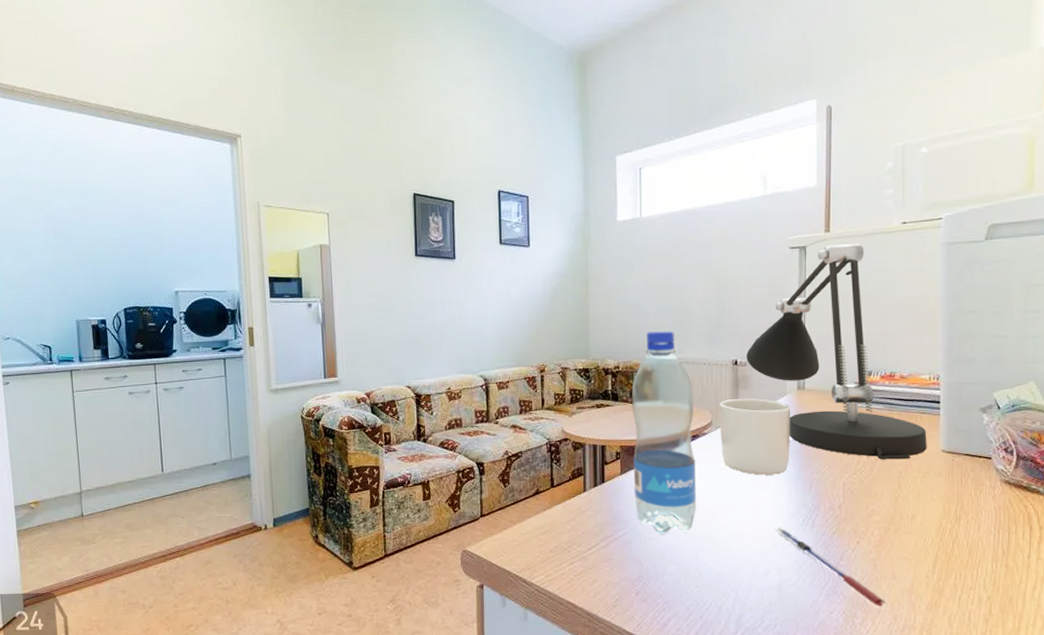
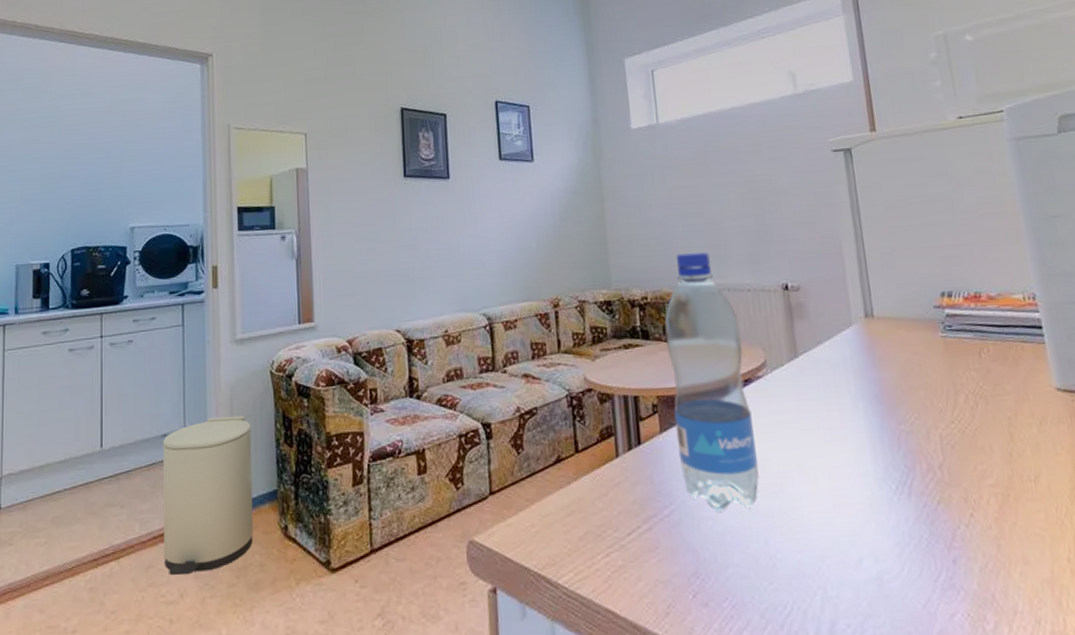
pedal bin: none [213,450,290,569] -> present [162,415,254,576]
mug: present [718,398,791,475] -> none [771,330,868,428]
desk lamp: present [746,244,927,460] -> none [797,143,1037,404]
pen: present [775,527,886,607] -> none [862,497,1023,606]

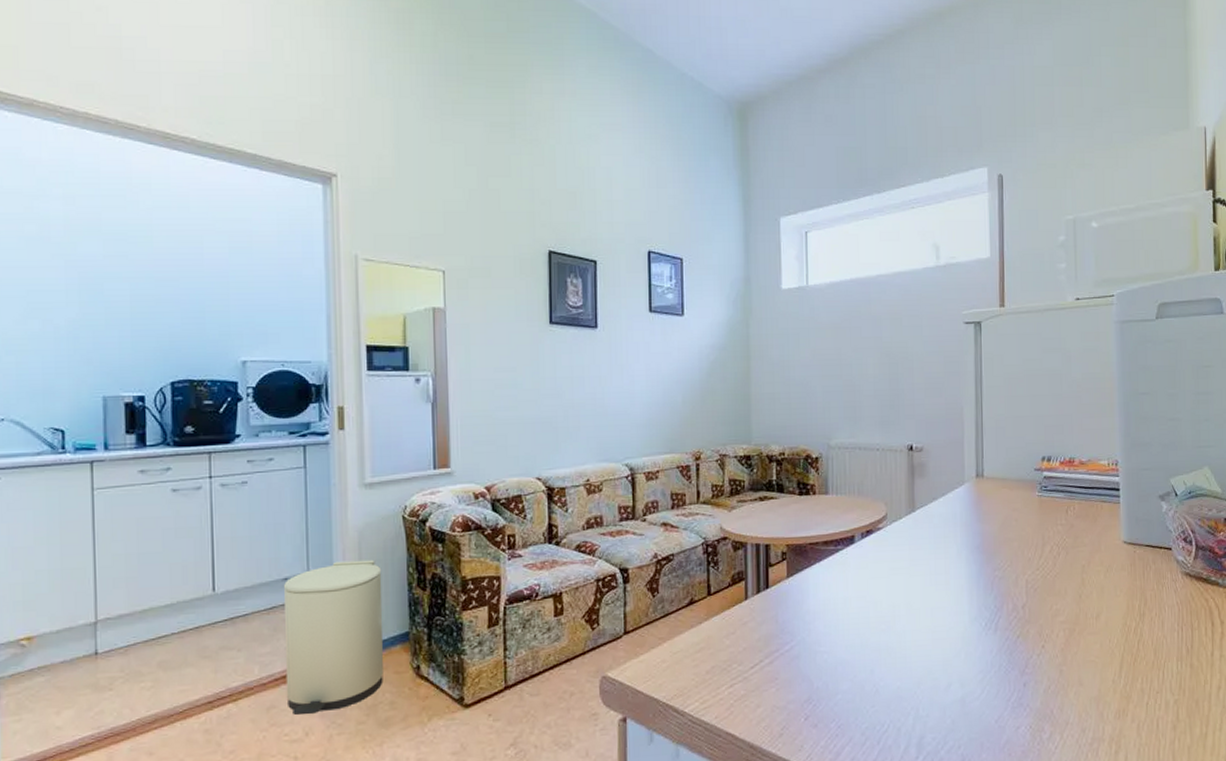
bottle: present [664,252,759,512] -> none [798,413,871,647]

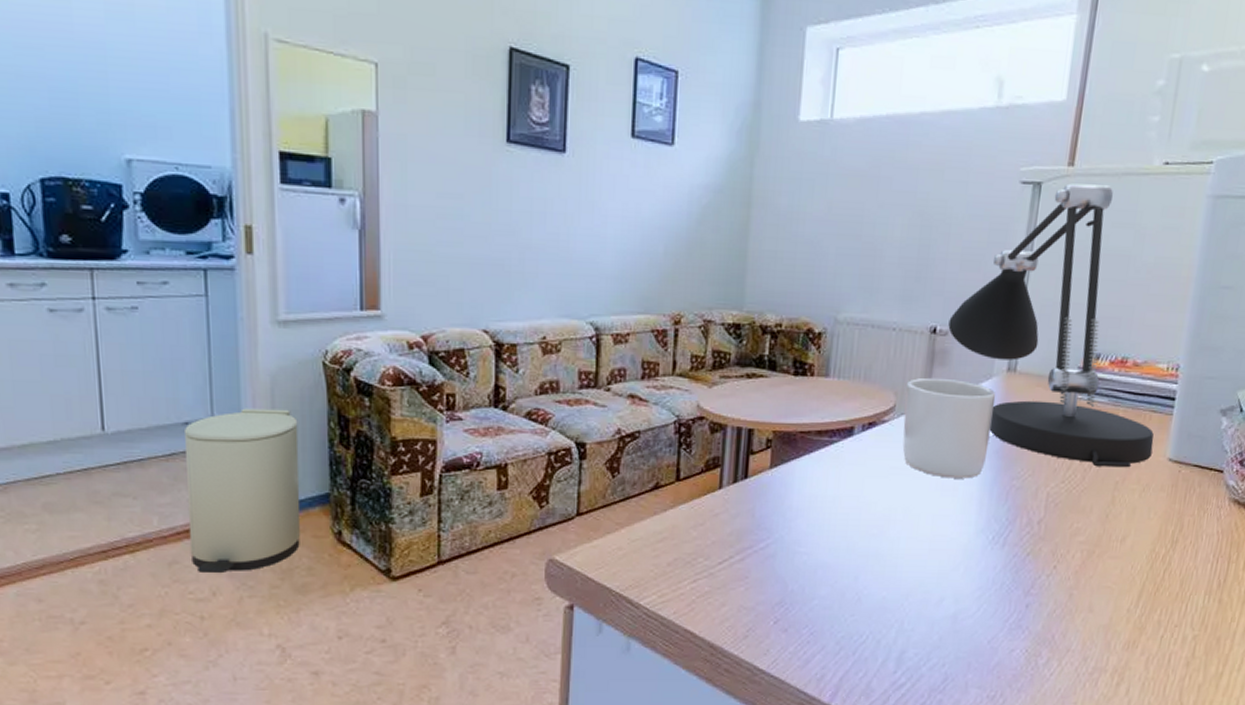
mug: none [893,487,970,574] -> present [902,377,996,479]
desk lamp: none [922,320,1109,554] -> present [948,183,1154,468]

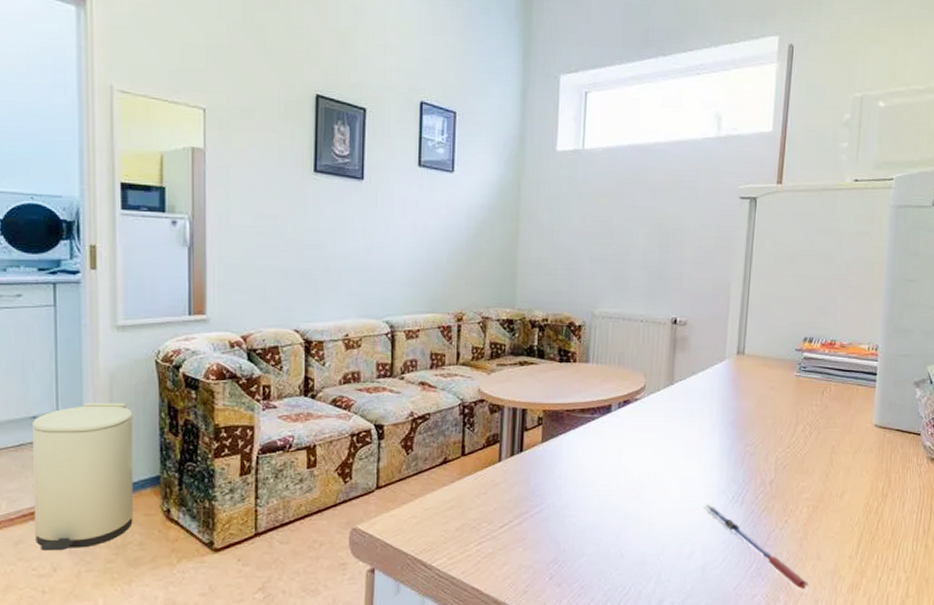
mug: present [902,377,996,479] -> none [652,361,729,447]
desk lamp: present [948,183,1154,468] -> none [686,198,862,434]
pen: none [957,545,1078,646] -> present [703,504,809,590]

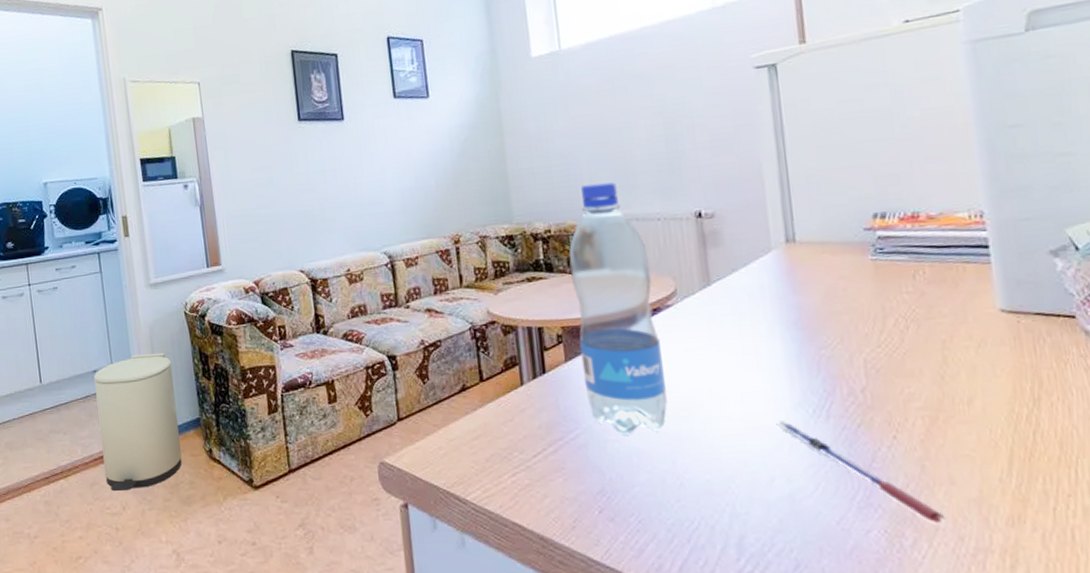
bottle: none [554,281,628,511] -> present [569,182,668,435]

